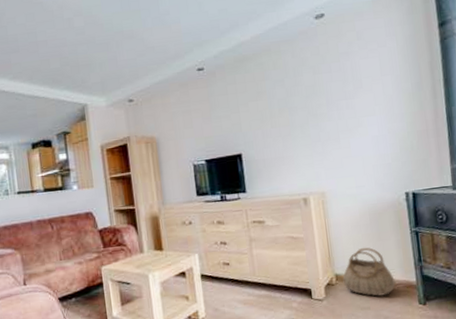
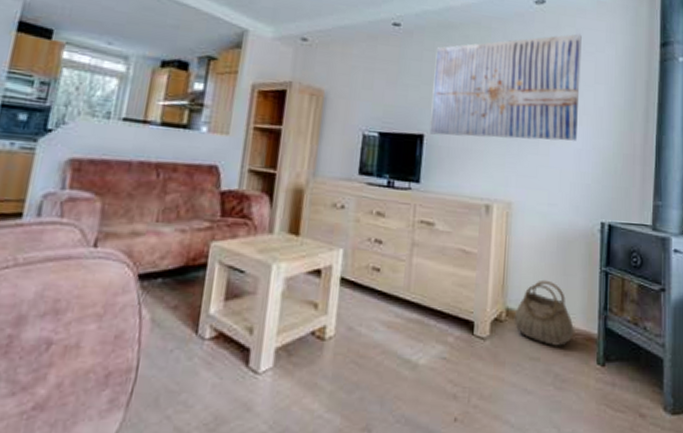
wall art: none [237,35,373,152] -> present [428,34,582,141]

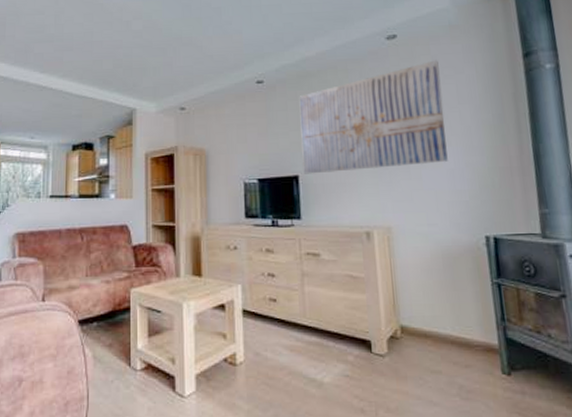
basket: present [514,279,574,347] -> none [409,296,473,360]

